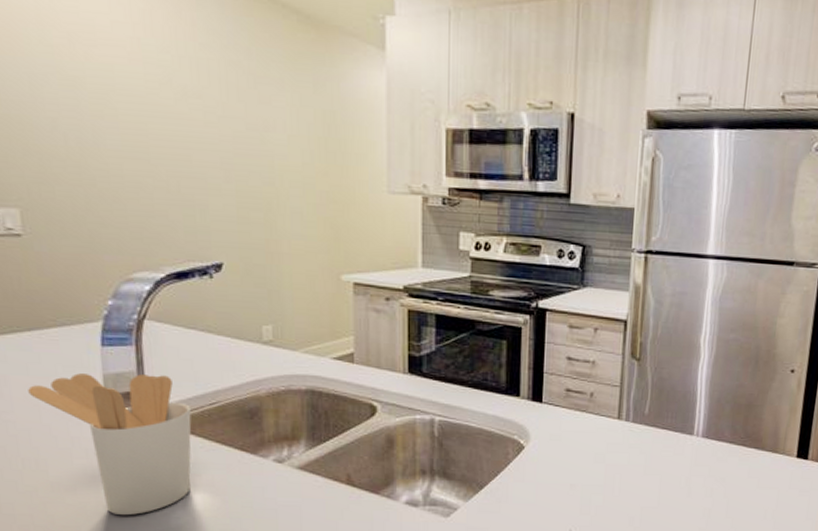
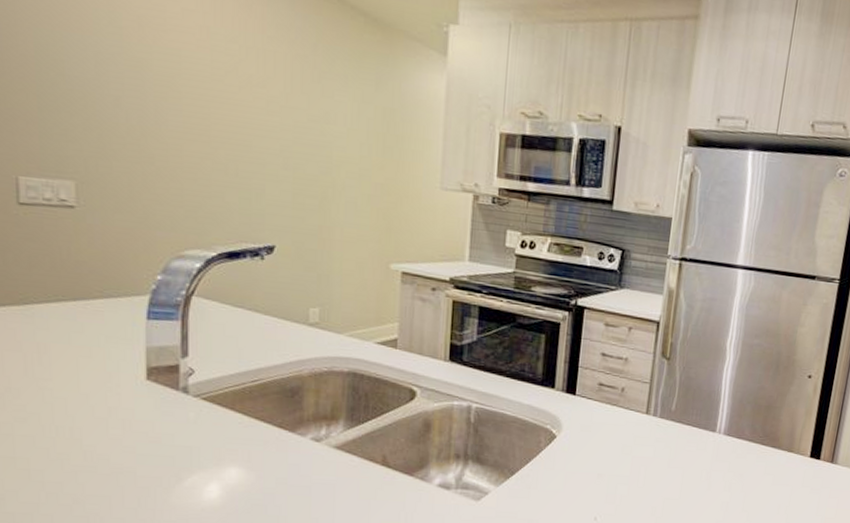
utensil holder: present [28,373,192,516] -> none [68,345,232,487]

